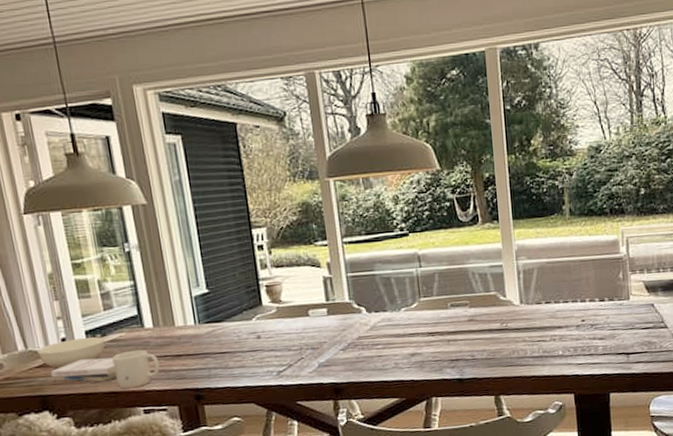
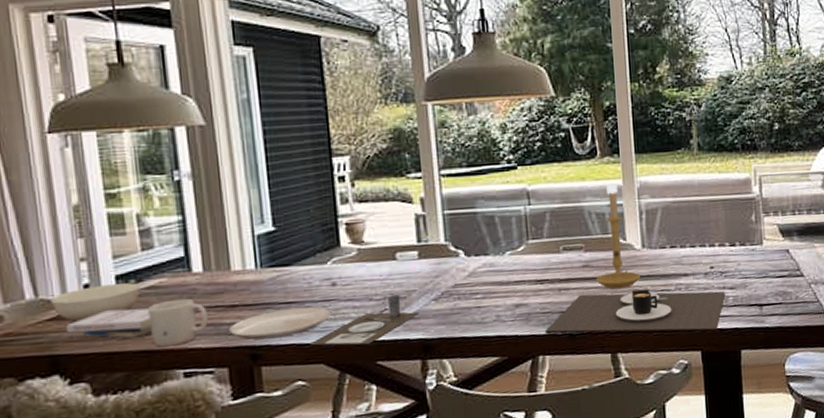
plate: none [177,356,257,384] -> present [229,307,330,340]
place setting: none [242,345,330,388] -> present [310,294,419,346]
place setting: none [437,339,596,379] -> present [545,288,726,334]
candle holder: none [480,247,520,340] -> present [596,183,641,290]

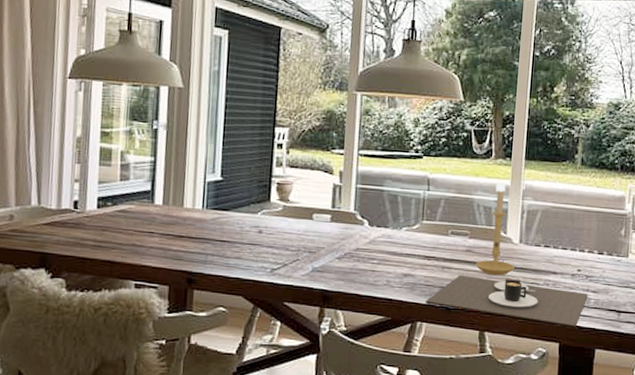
bowl: present [51,282,141,323] -> none [48,203,114,230]
books: present [66,308,153,338] -> none [56,224,118,249]
mug: present [147,298,208,347] -> none [116,223,160,261]
plate: present [229,307,330,340] -> none [174,245,254,269]
place setting: present [310,294,419,346] -> none [234,248,324,287]

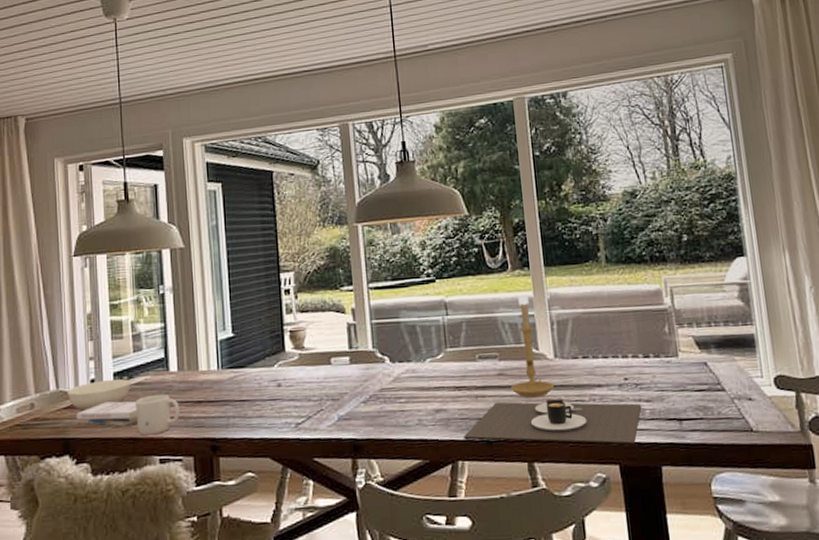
bowl: none [48,203,114,230] -> present [67,379,131,412]
books: none [56,224,118,249] -> present [77,401,138,427]
mug: none [116,223,160,261] -> present [135,393,180,436]

